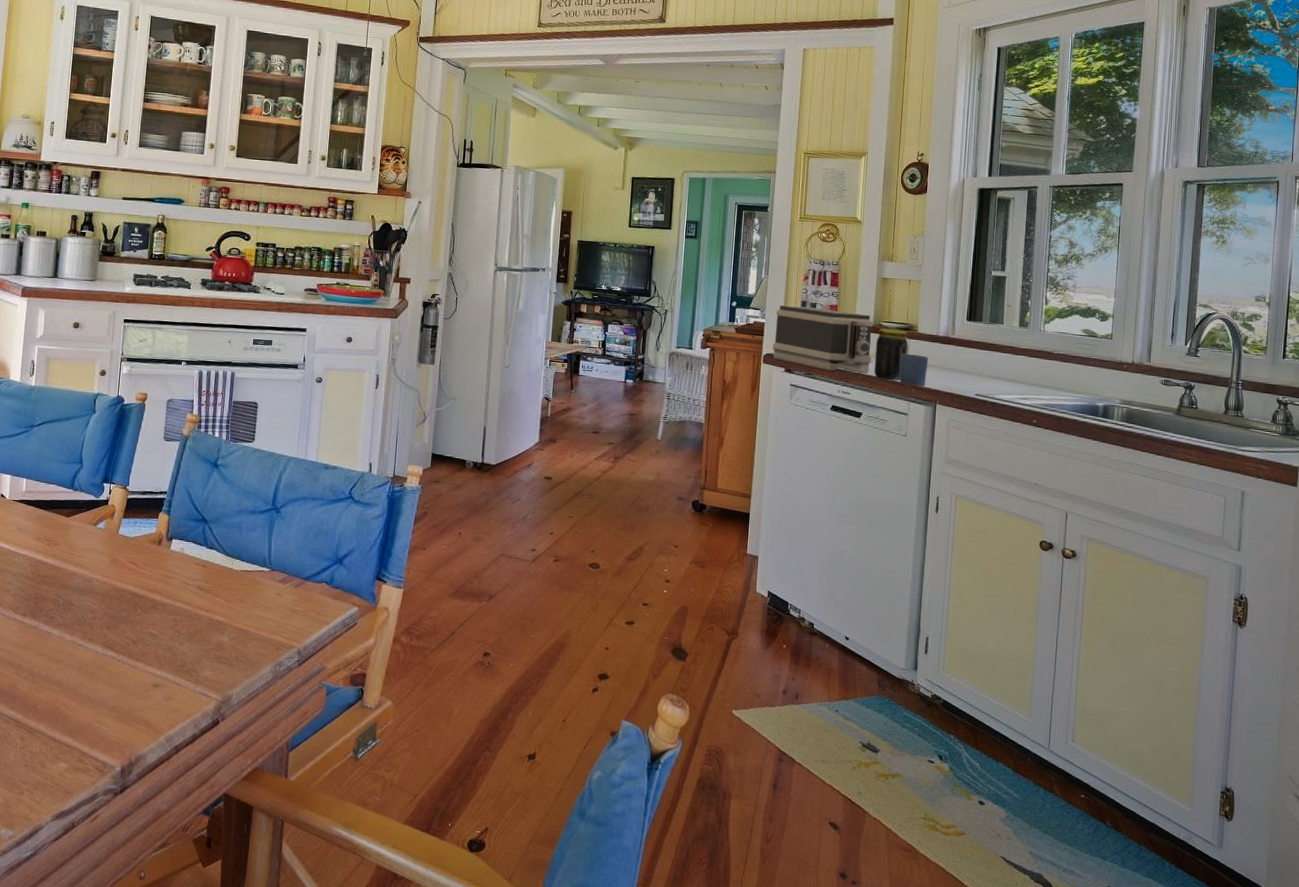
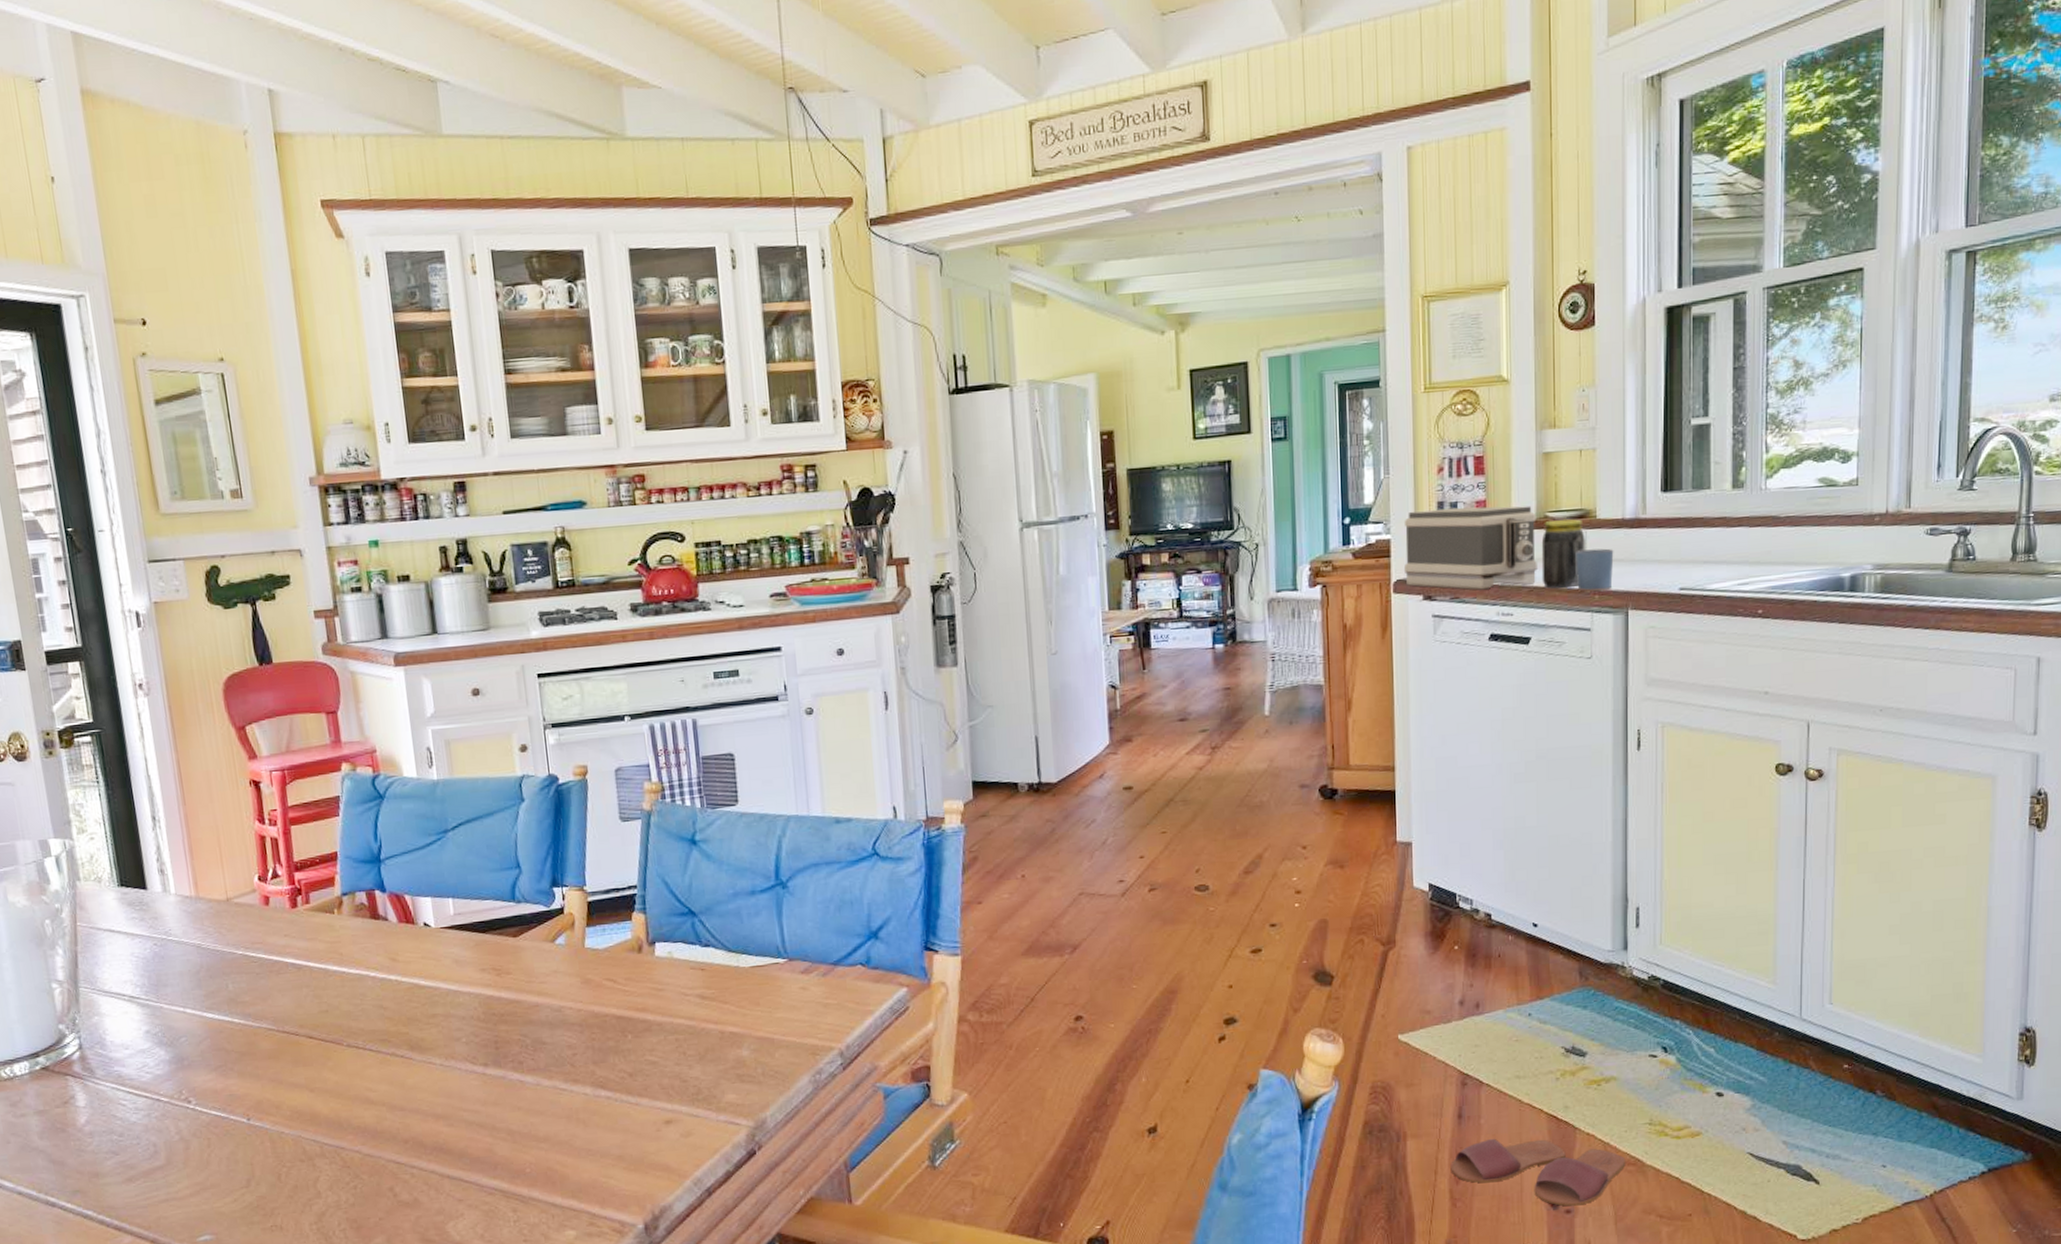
slippers: none [763,809,903,879] -> present [1450,1138,1626,1206]

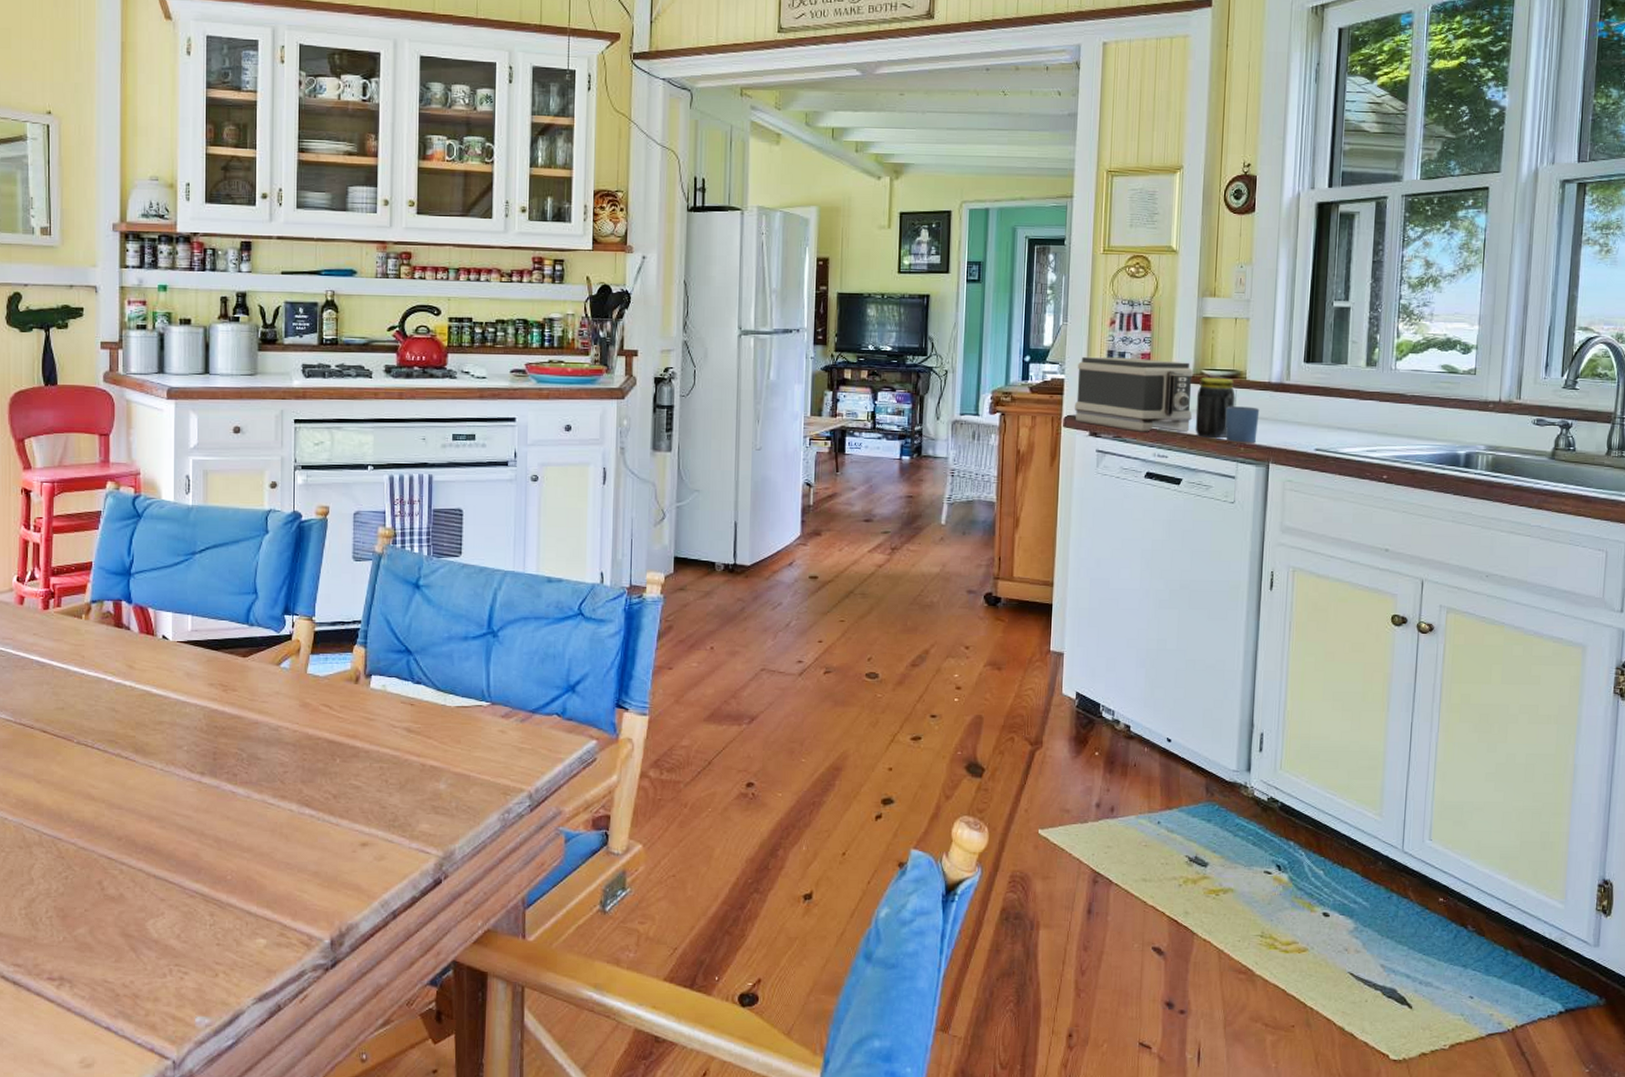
slippers: present [1450,1138,1626,1206] -> none [1077,935,1238,1007]

